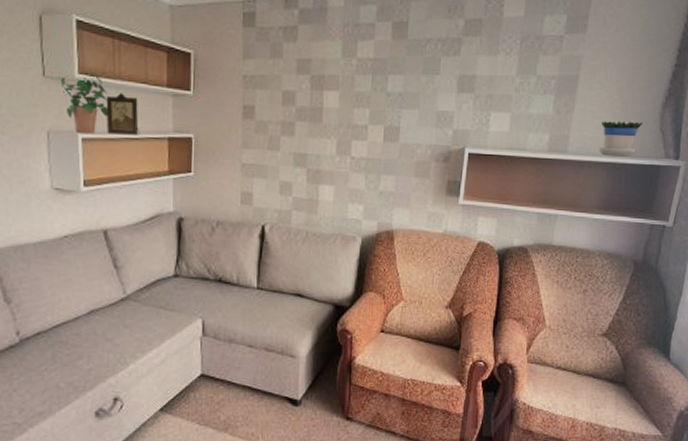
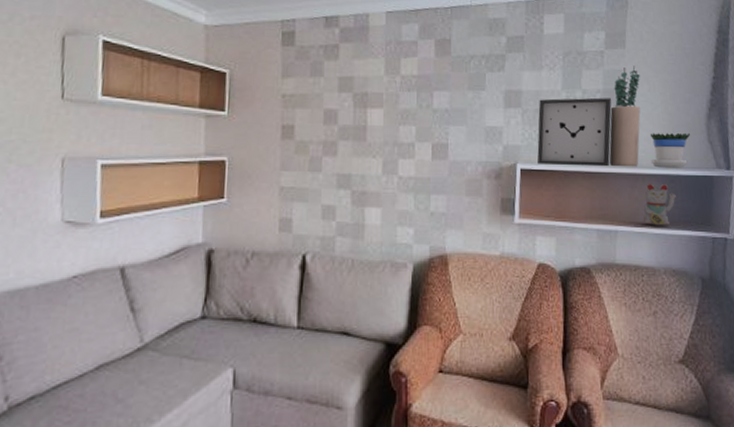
potted plant: present [59,72,109,135] -> none [79,93,134,160]
photo frame: present [106,93,140,135] -> none [130,115,168,160]
clock: none [486,84,565,153] -> present [537,97,612,167]
vase: none [556,51,598,155] -> present [609,65,641,167]
decorative figurine: none [583,170,620,211] -> present [643,183,676,225]

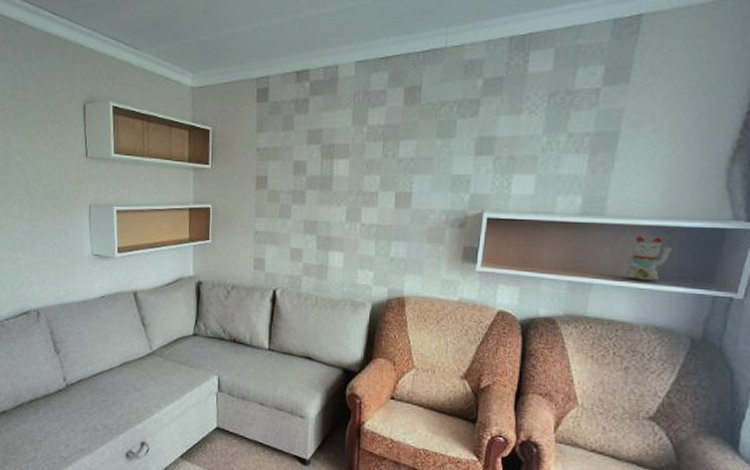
clock: present [537,97,612,167] -> none [507,141,603,217]
vase: present [609,65,641,167] -> none [591,103,644,218]
flowerpot: present [650,132,691,168] -> none [644,179,704,219]

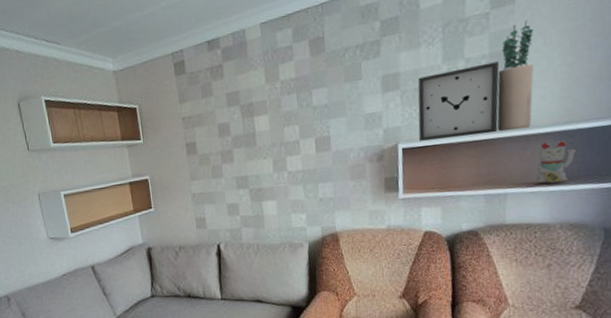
clock: none [507,141,603,217] -> present [418,61,500,141]
vase: none [591,103,644,218] -> present [497,20,534,132]

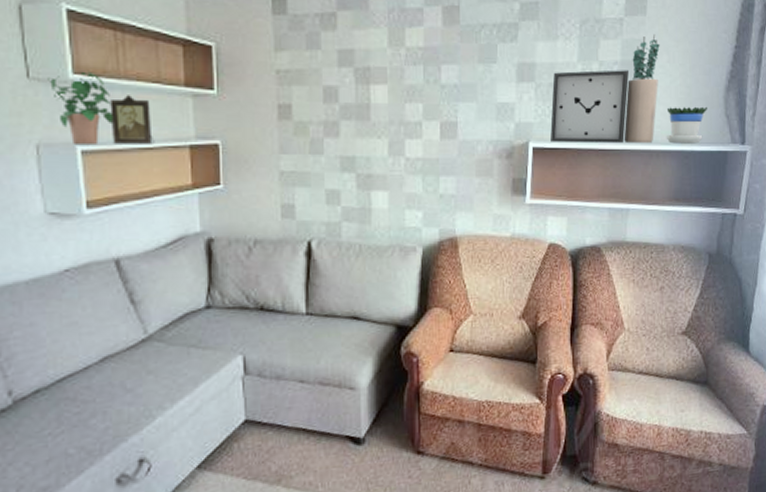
potted plant: none [39,140,81,192] -> present [48,71,114,146]
photo frame: none [76,152,107,188] -> present [110,95,155,144]
decorative figurine: present [536,139,576,184] -> none [655,159,689,202]
flowerpot: none [545,81,596,126] -> present [666,106,708,144]

